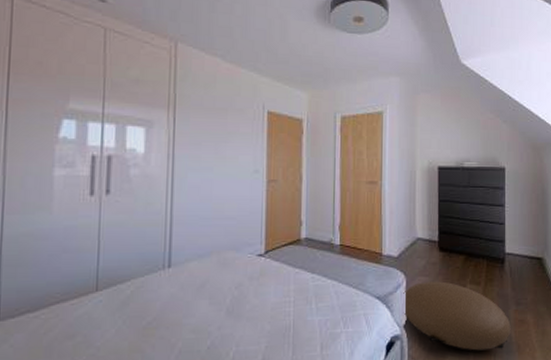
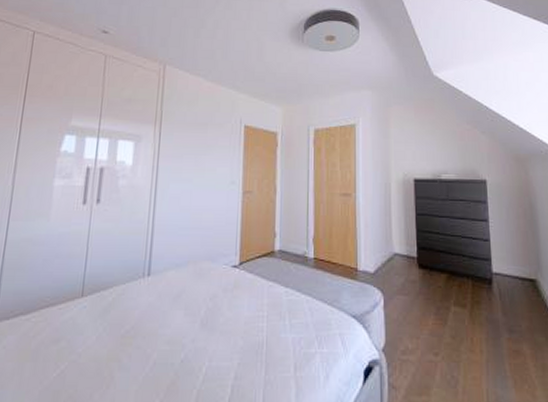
pouf: present [403,281,511,351] -> none [381,301,505,384]

